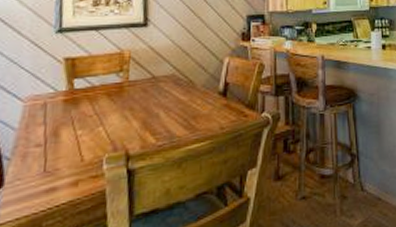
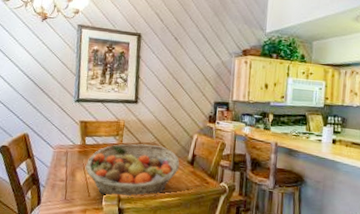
fruit basket: none [74,78,209,157] -> present [85,144,180,198]

